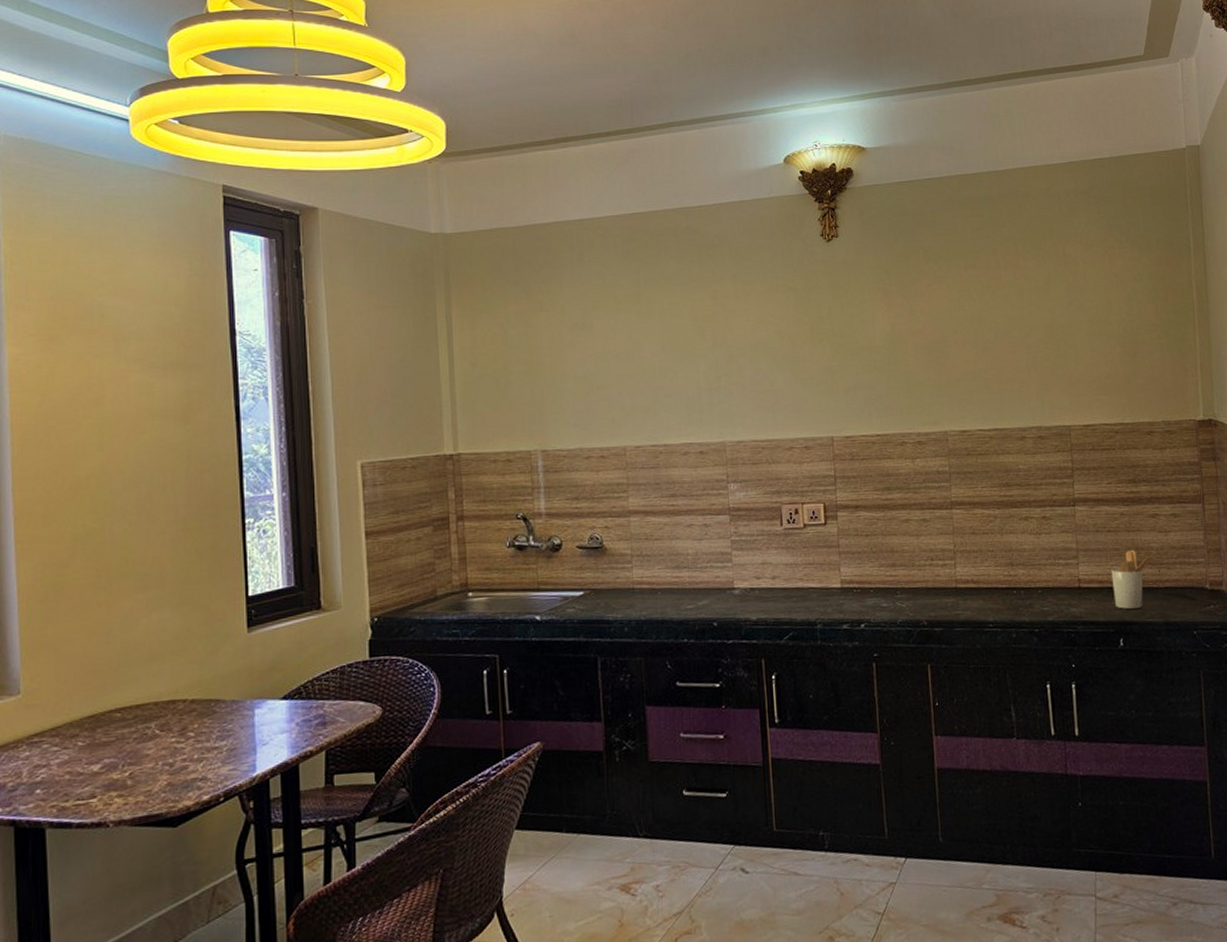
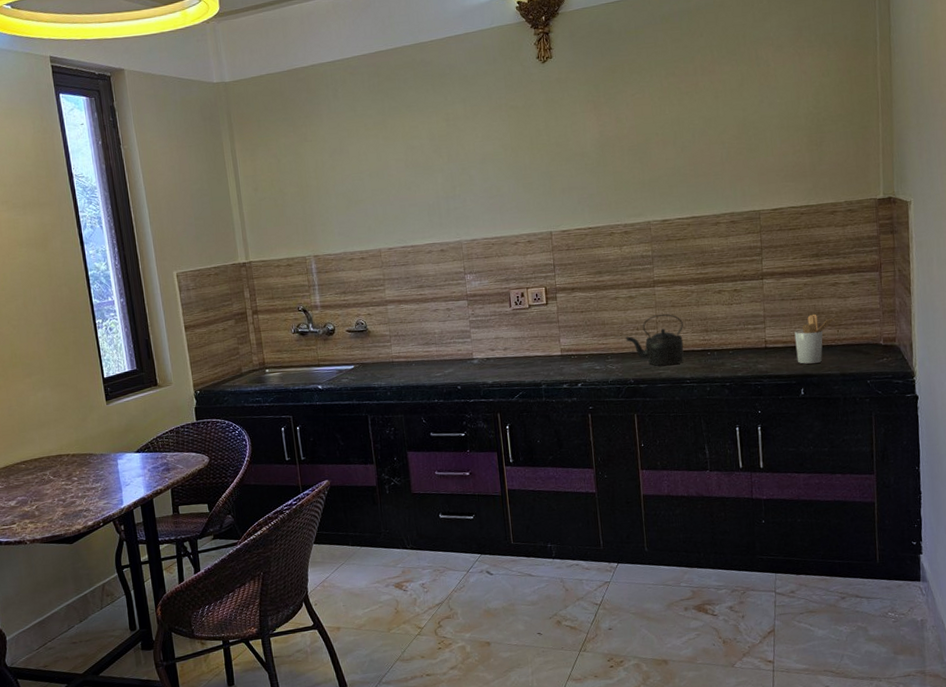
kettle: none [917,542,986,606] -> present [625,314,684,366]

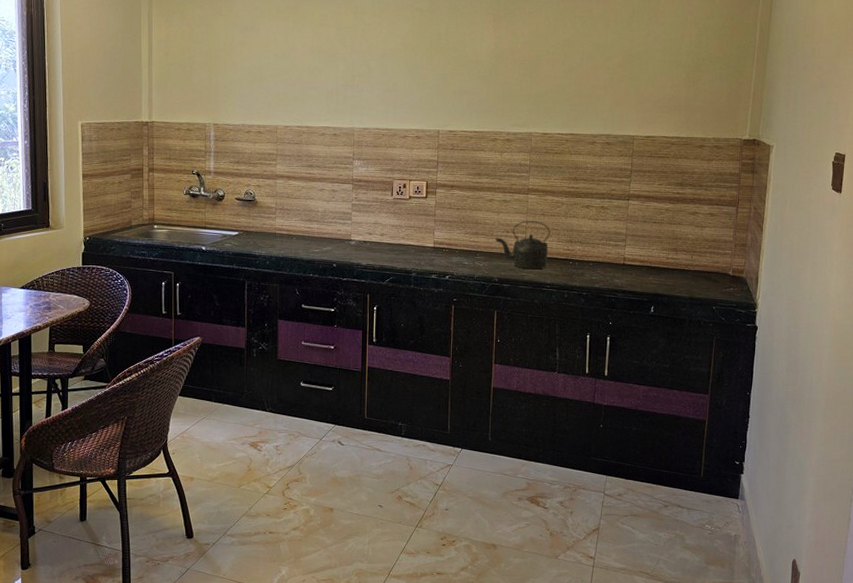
utensil holder: present [794,314,837,364] -> none [651,238,692,285]

